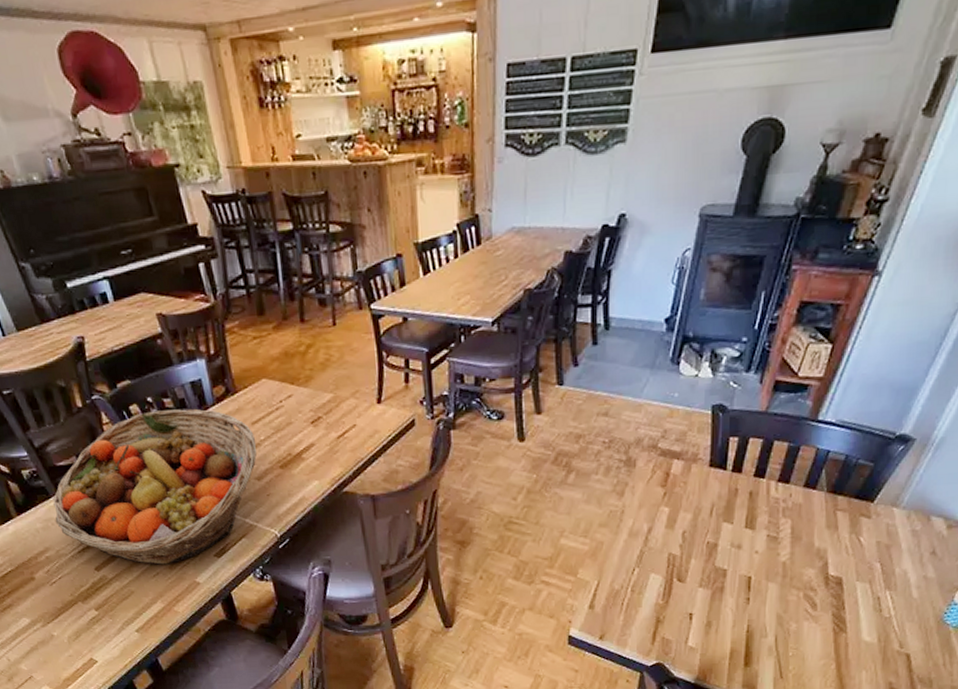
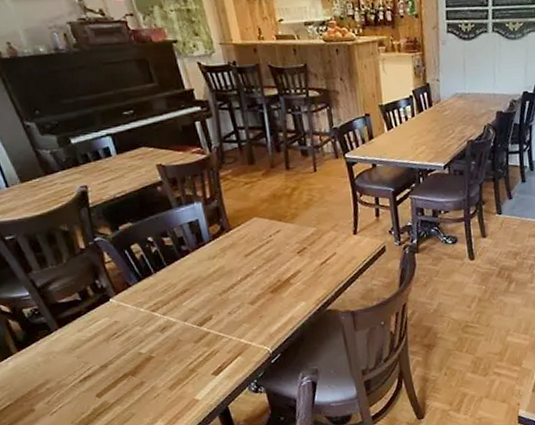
fruit basket: present [53,408,257,565] -> none [54,245,250,388]

